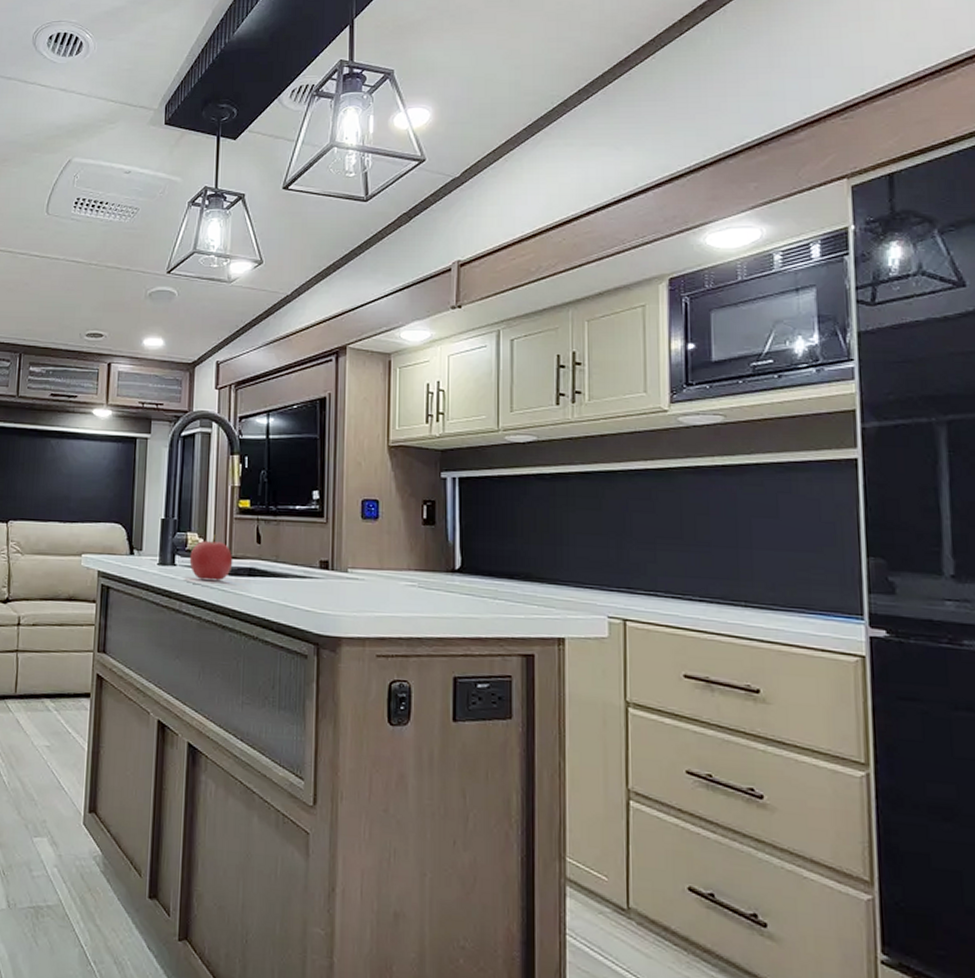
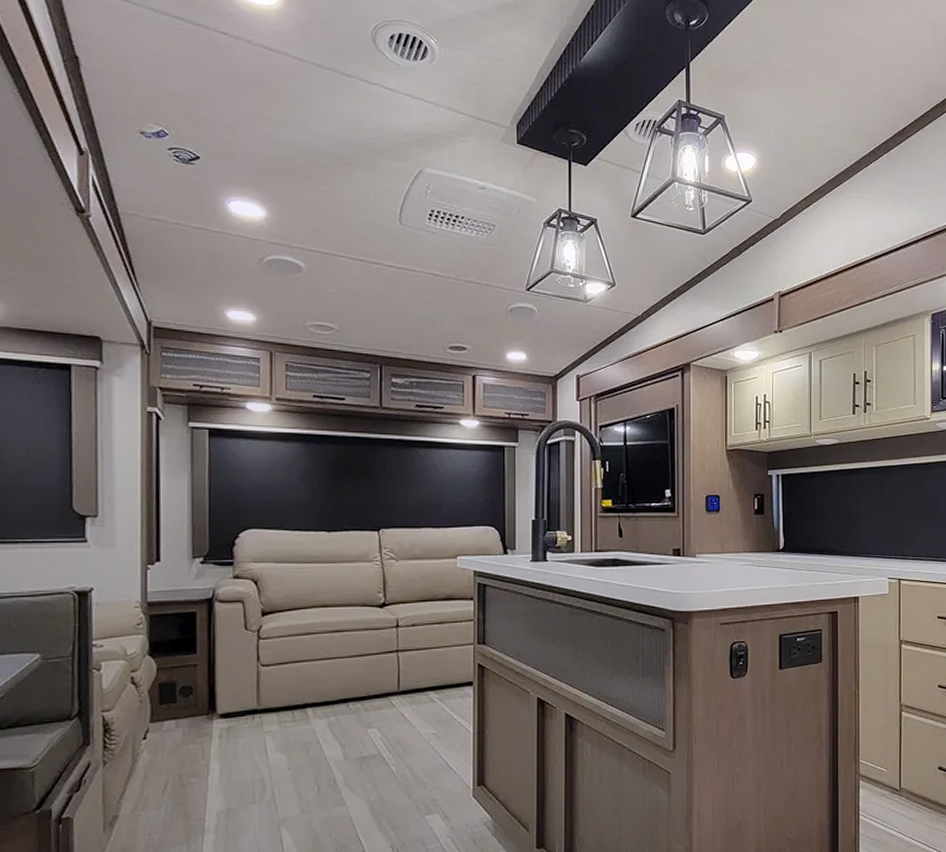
fruit: present [189,534,233,581] -> none [559,531,599,572]

